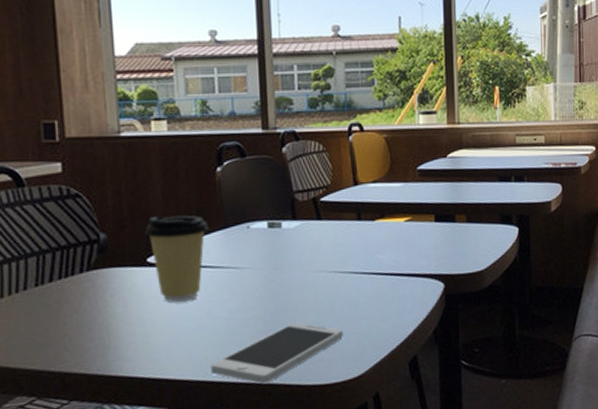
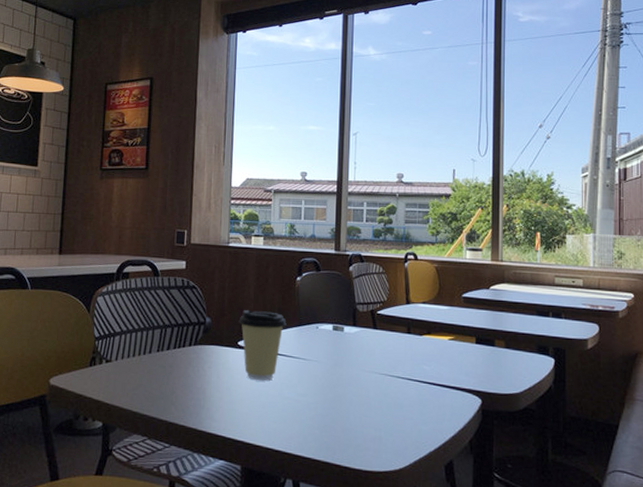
smartphone: present [210,322,343,385] -> none [277,412,388,461]

